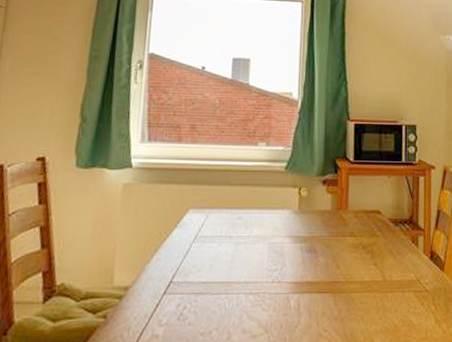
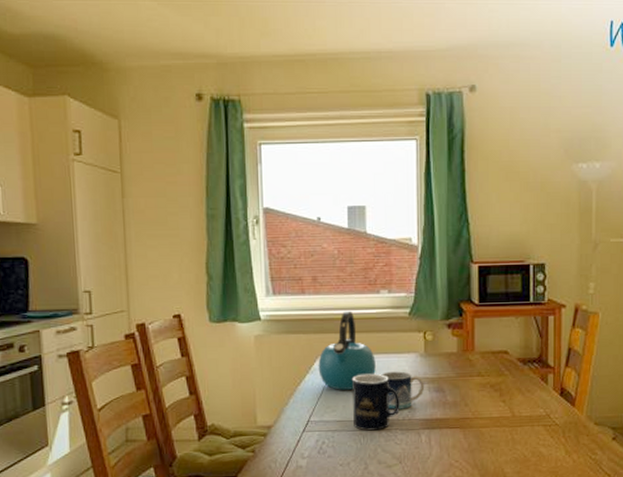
kettle: none [187,162,248,247] -> present [318,311,376,390]
mug: none [219,230,271,294] -> present [352,373,401,431]
mug: none [253,228,297,271] -> present [381,371,425,410]

